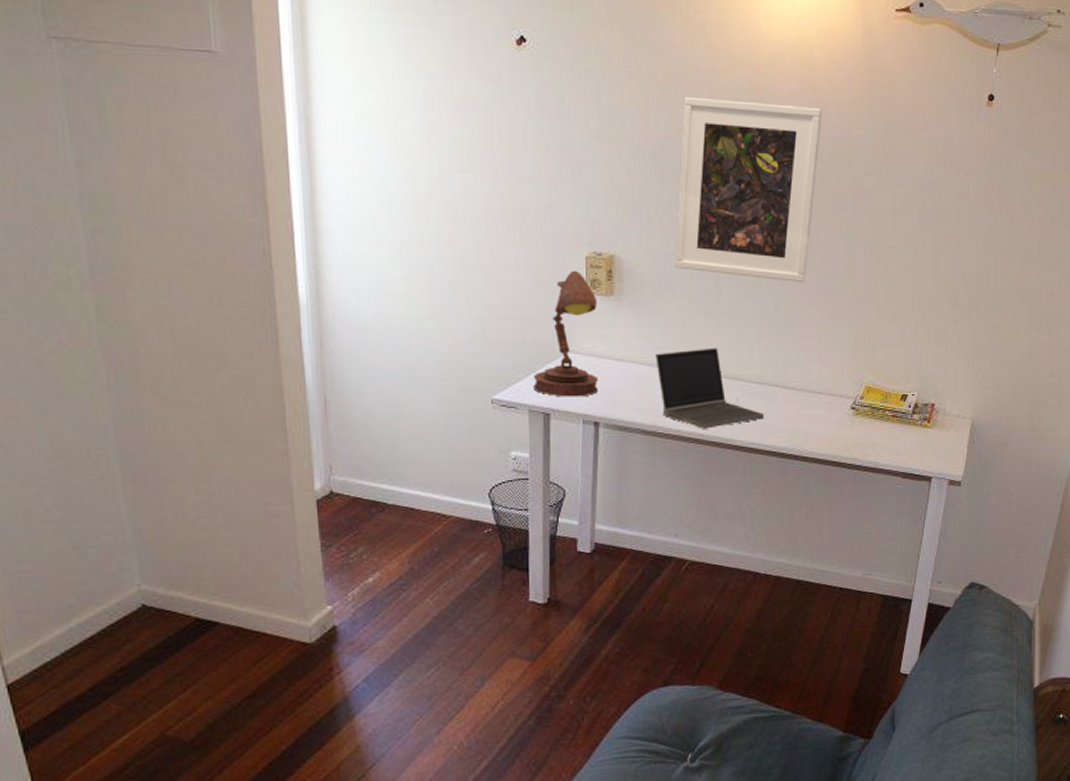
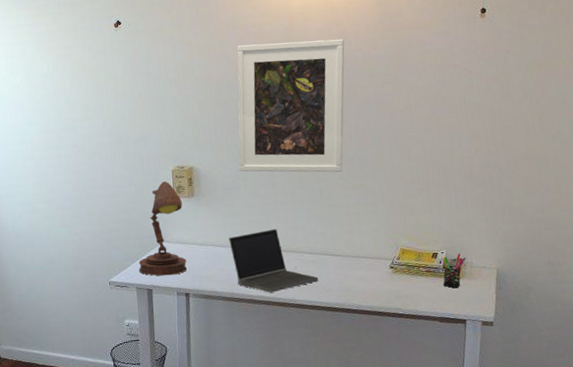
pen holder: none [911,397,939,438] -> present [442,253,466,288]

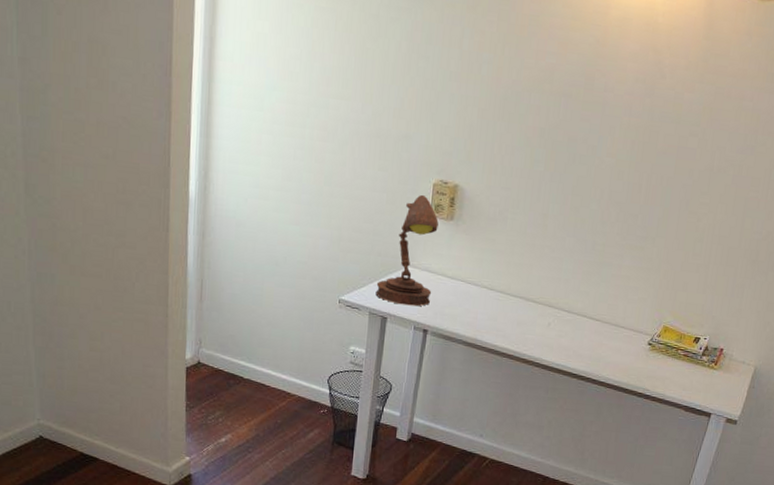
laptop computer: present [228,228,319,293] -> none [482,275,572,347]
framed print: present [237,38,345,173] -> none [510,48,658,227]
pen holder: present [442,253,466,288] -> none [698,342,728,378]

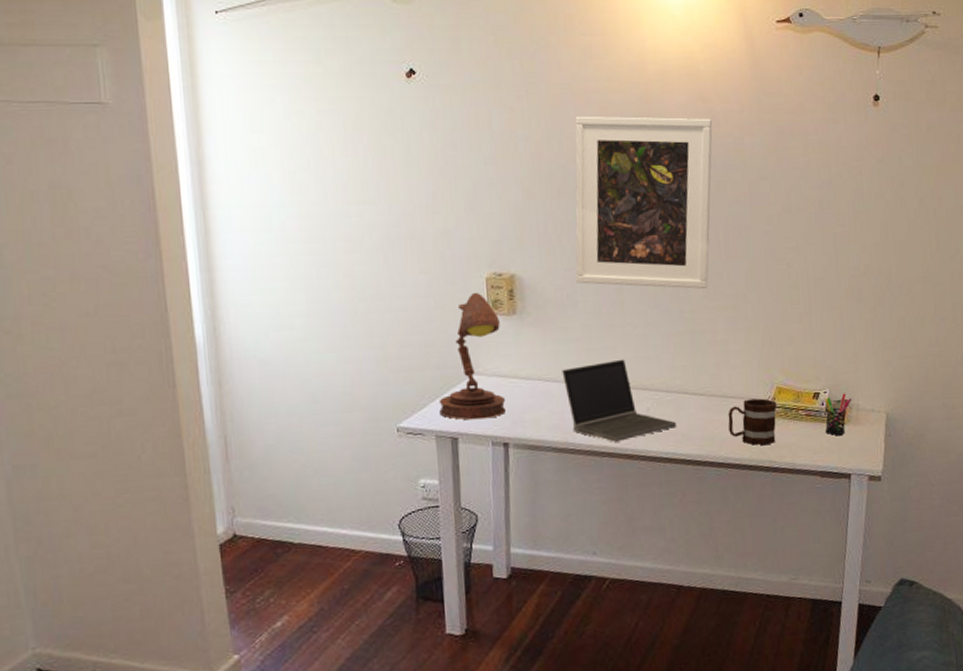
laptop computer: none [482,275,572,347] -> present [562,359,677,442]
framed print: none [510,48,658,227] -> present [575,116,713,289]
mug: none [614,331,661,375] -> present [728,398,777,446]
pen holder: none [698,342,728,378] -> present [824,393,852,435]

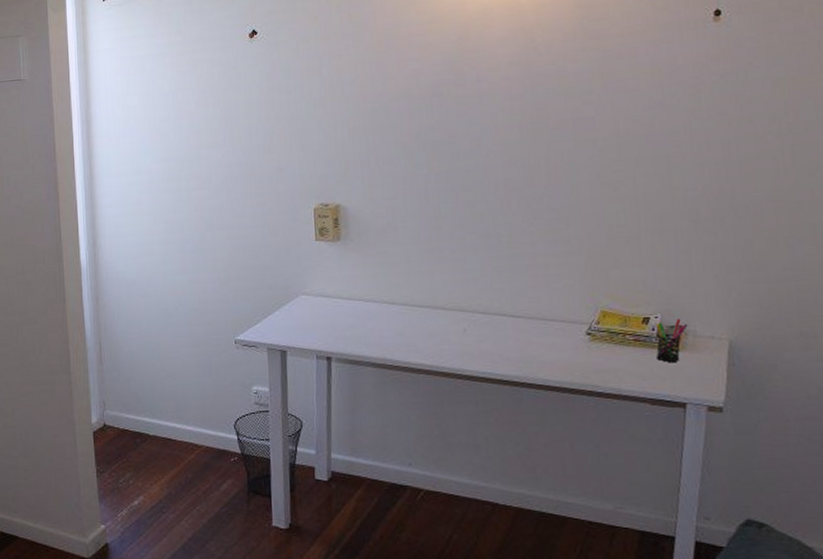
desk lamp: present [438,292,506,420] -> none [270,221,330,335]
laptop computer: present [562,359,677,442] -> none [381,281,494,360]
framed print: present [575,116,713,289] -> none [396,49,534,214]
mug: present [728,398,777,446] -> none [547,322,602,370]

